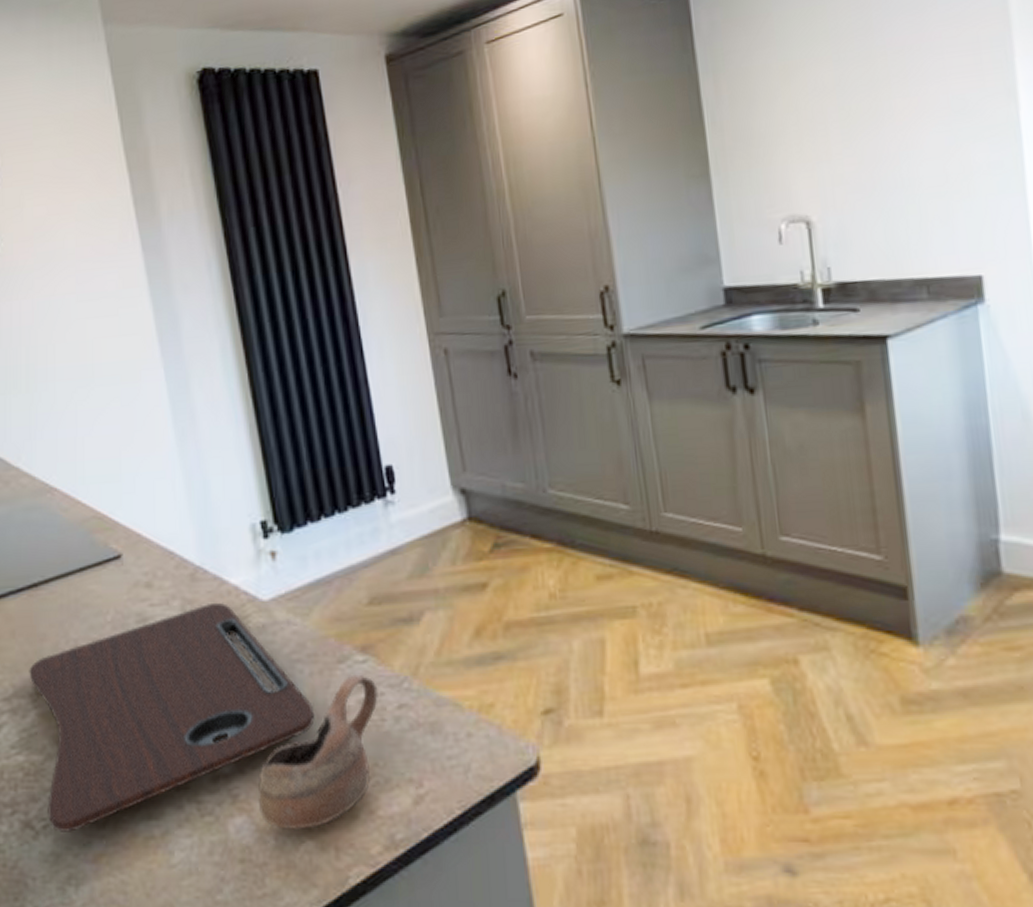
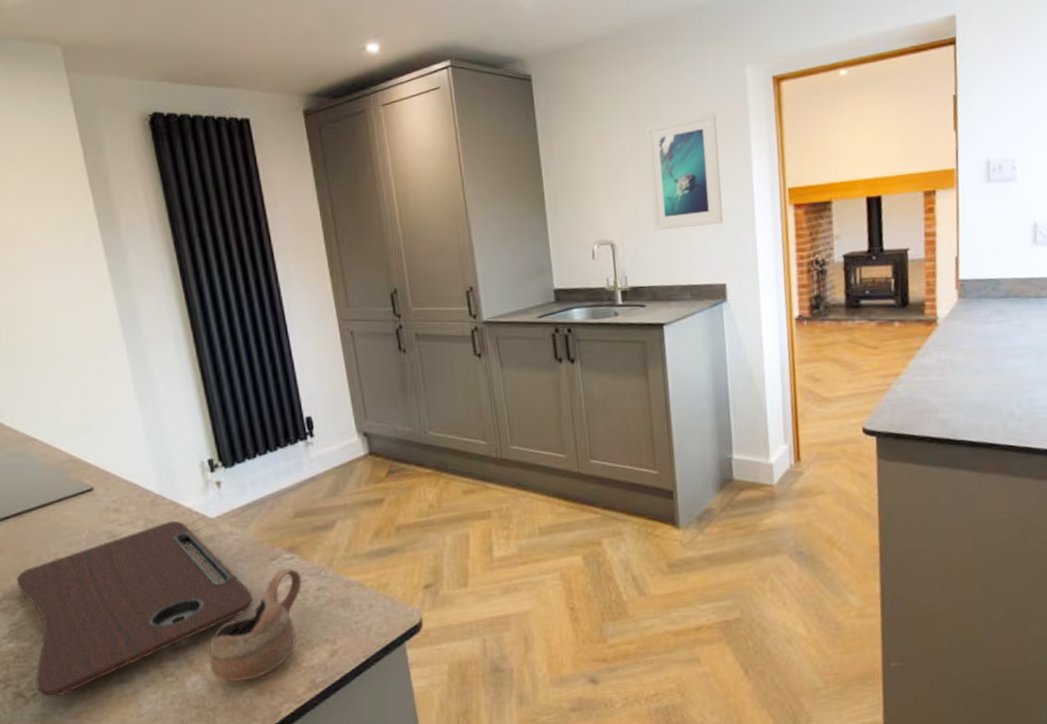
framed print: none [854,25,976,200] -> present [646,112,724,231]

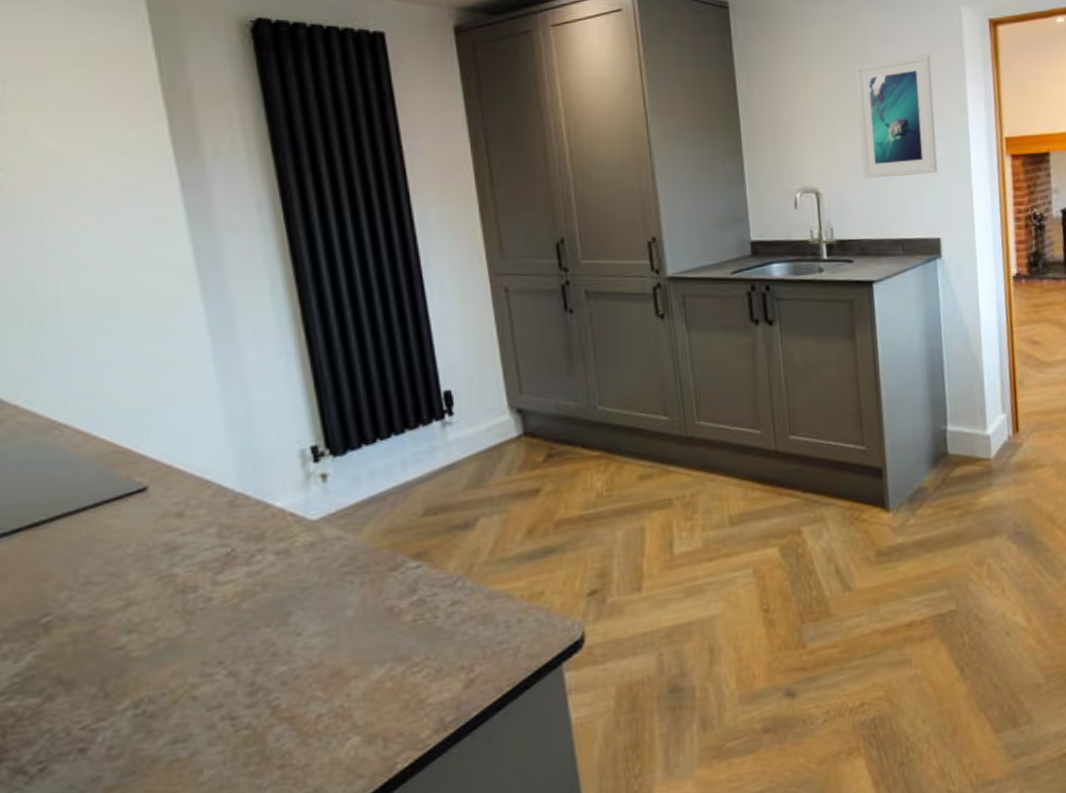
cutting board: present [16,520,253,698] -> none [25,525,365,772]
cup: present [209,567,302,683] -> none [300,578,431,731]

